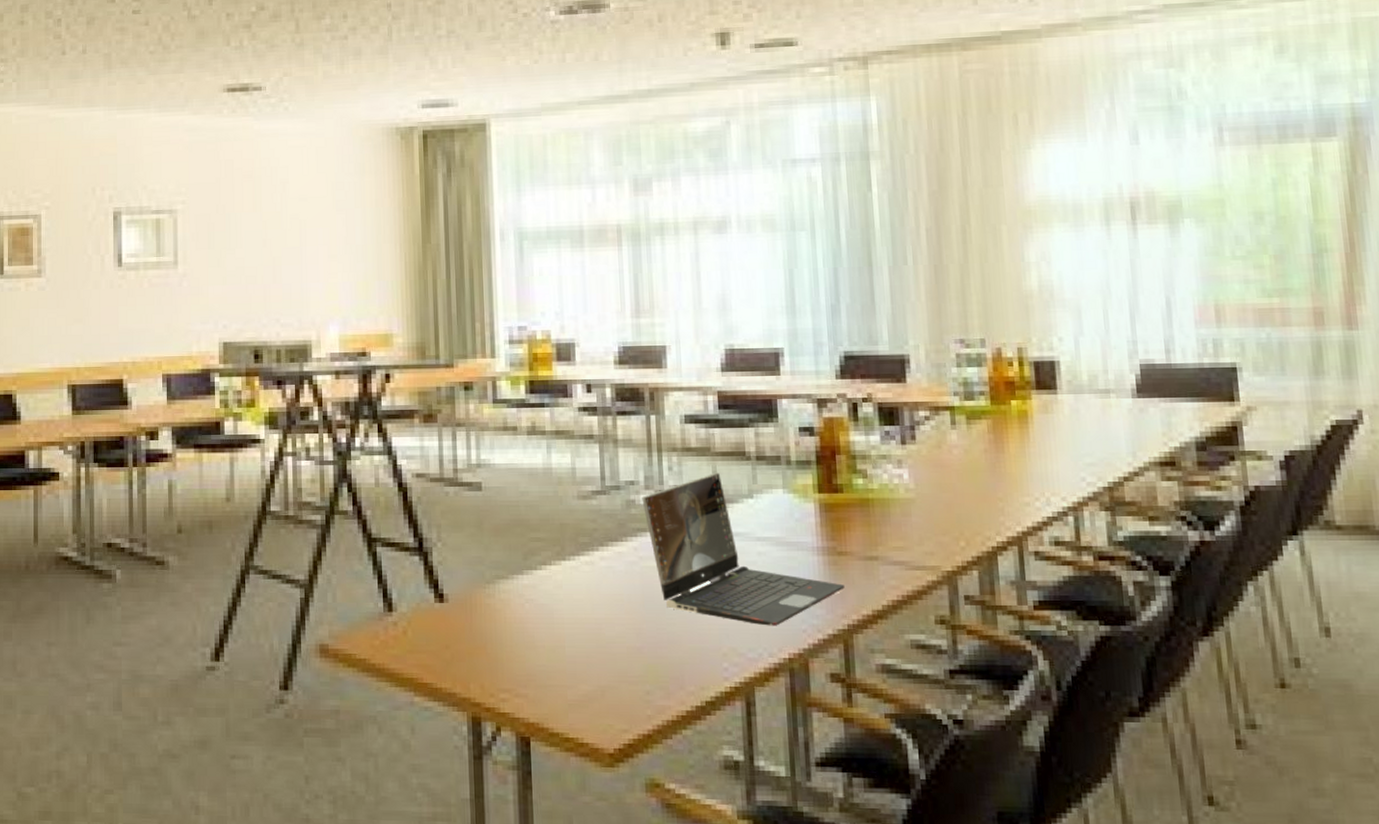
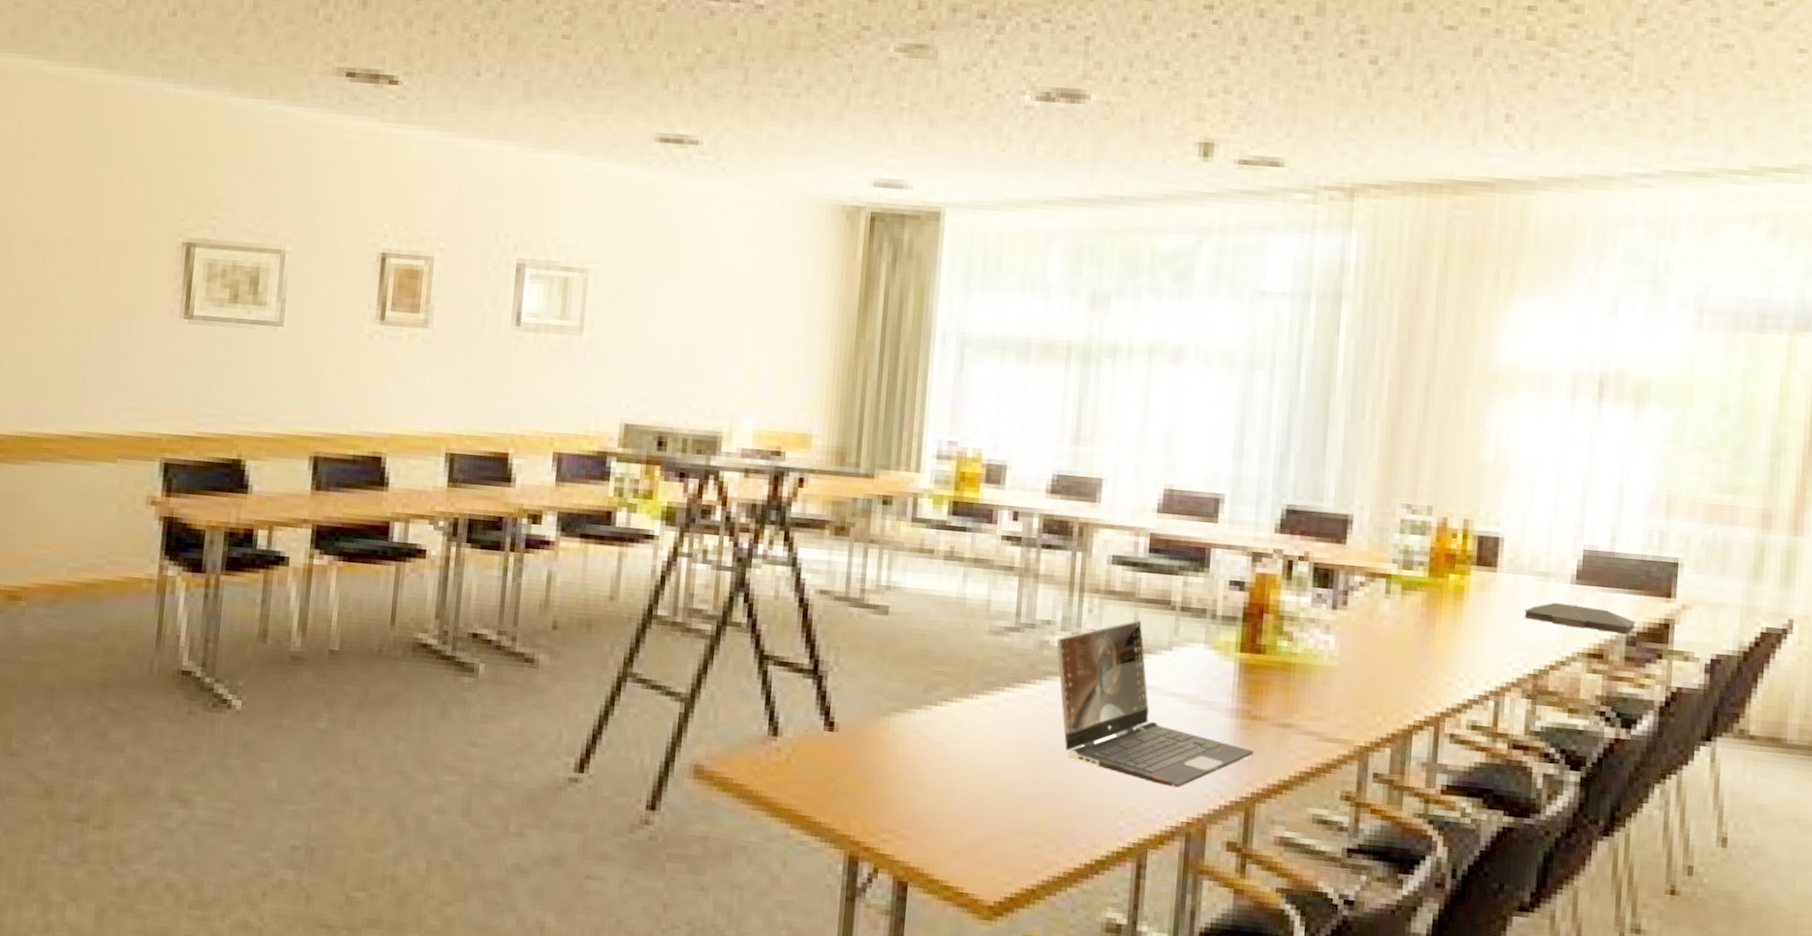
papers: none [1090,416,1205,440] -> present [1524,602,1637,634]

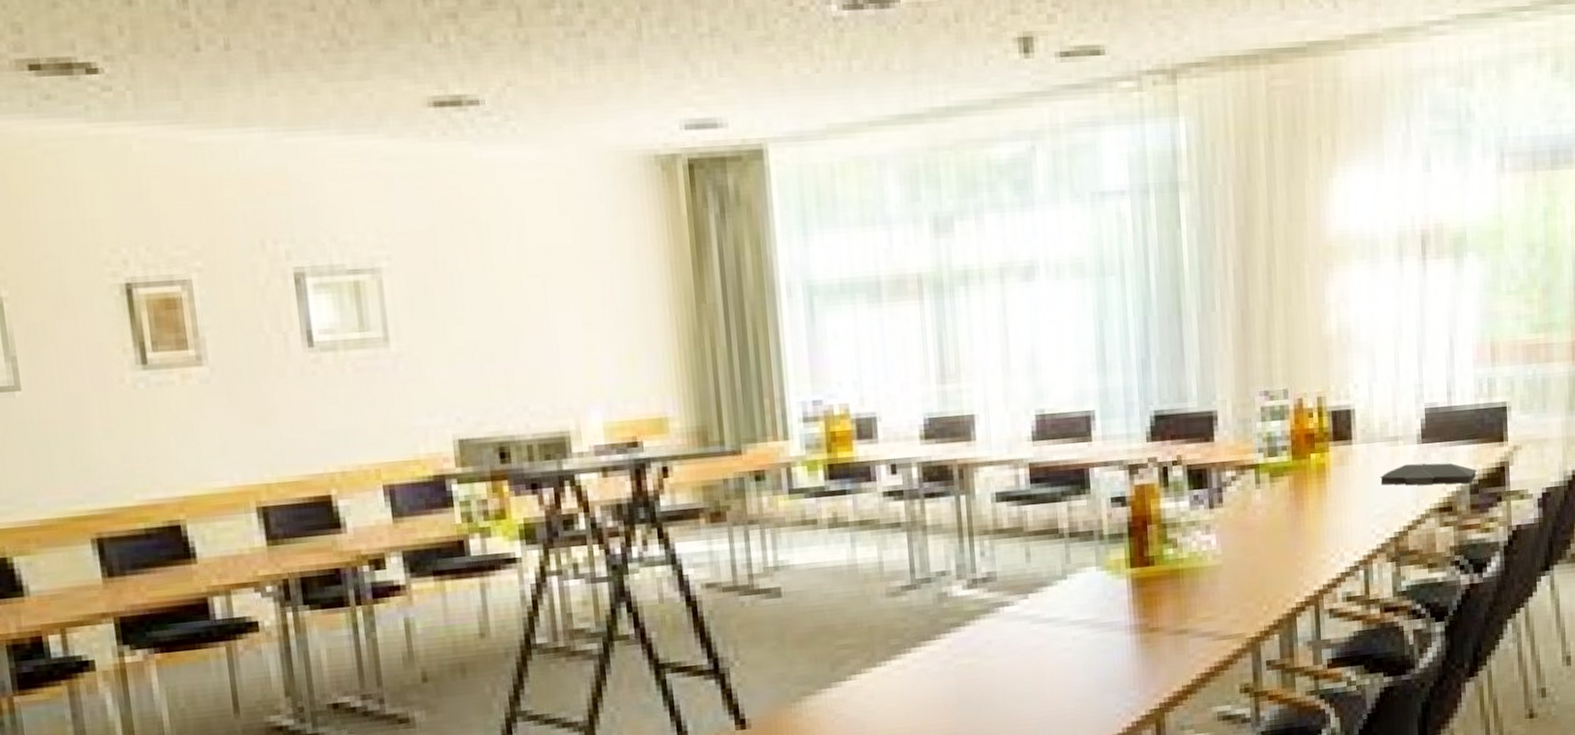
laptop computer: present [1056,620,1254,788] -> none [954,554,1156,715]

